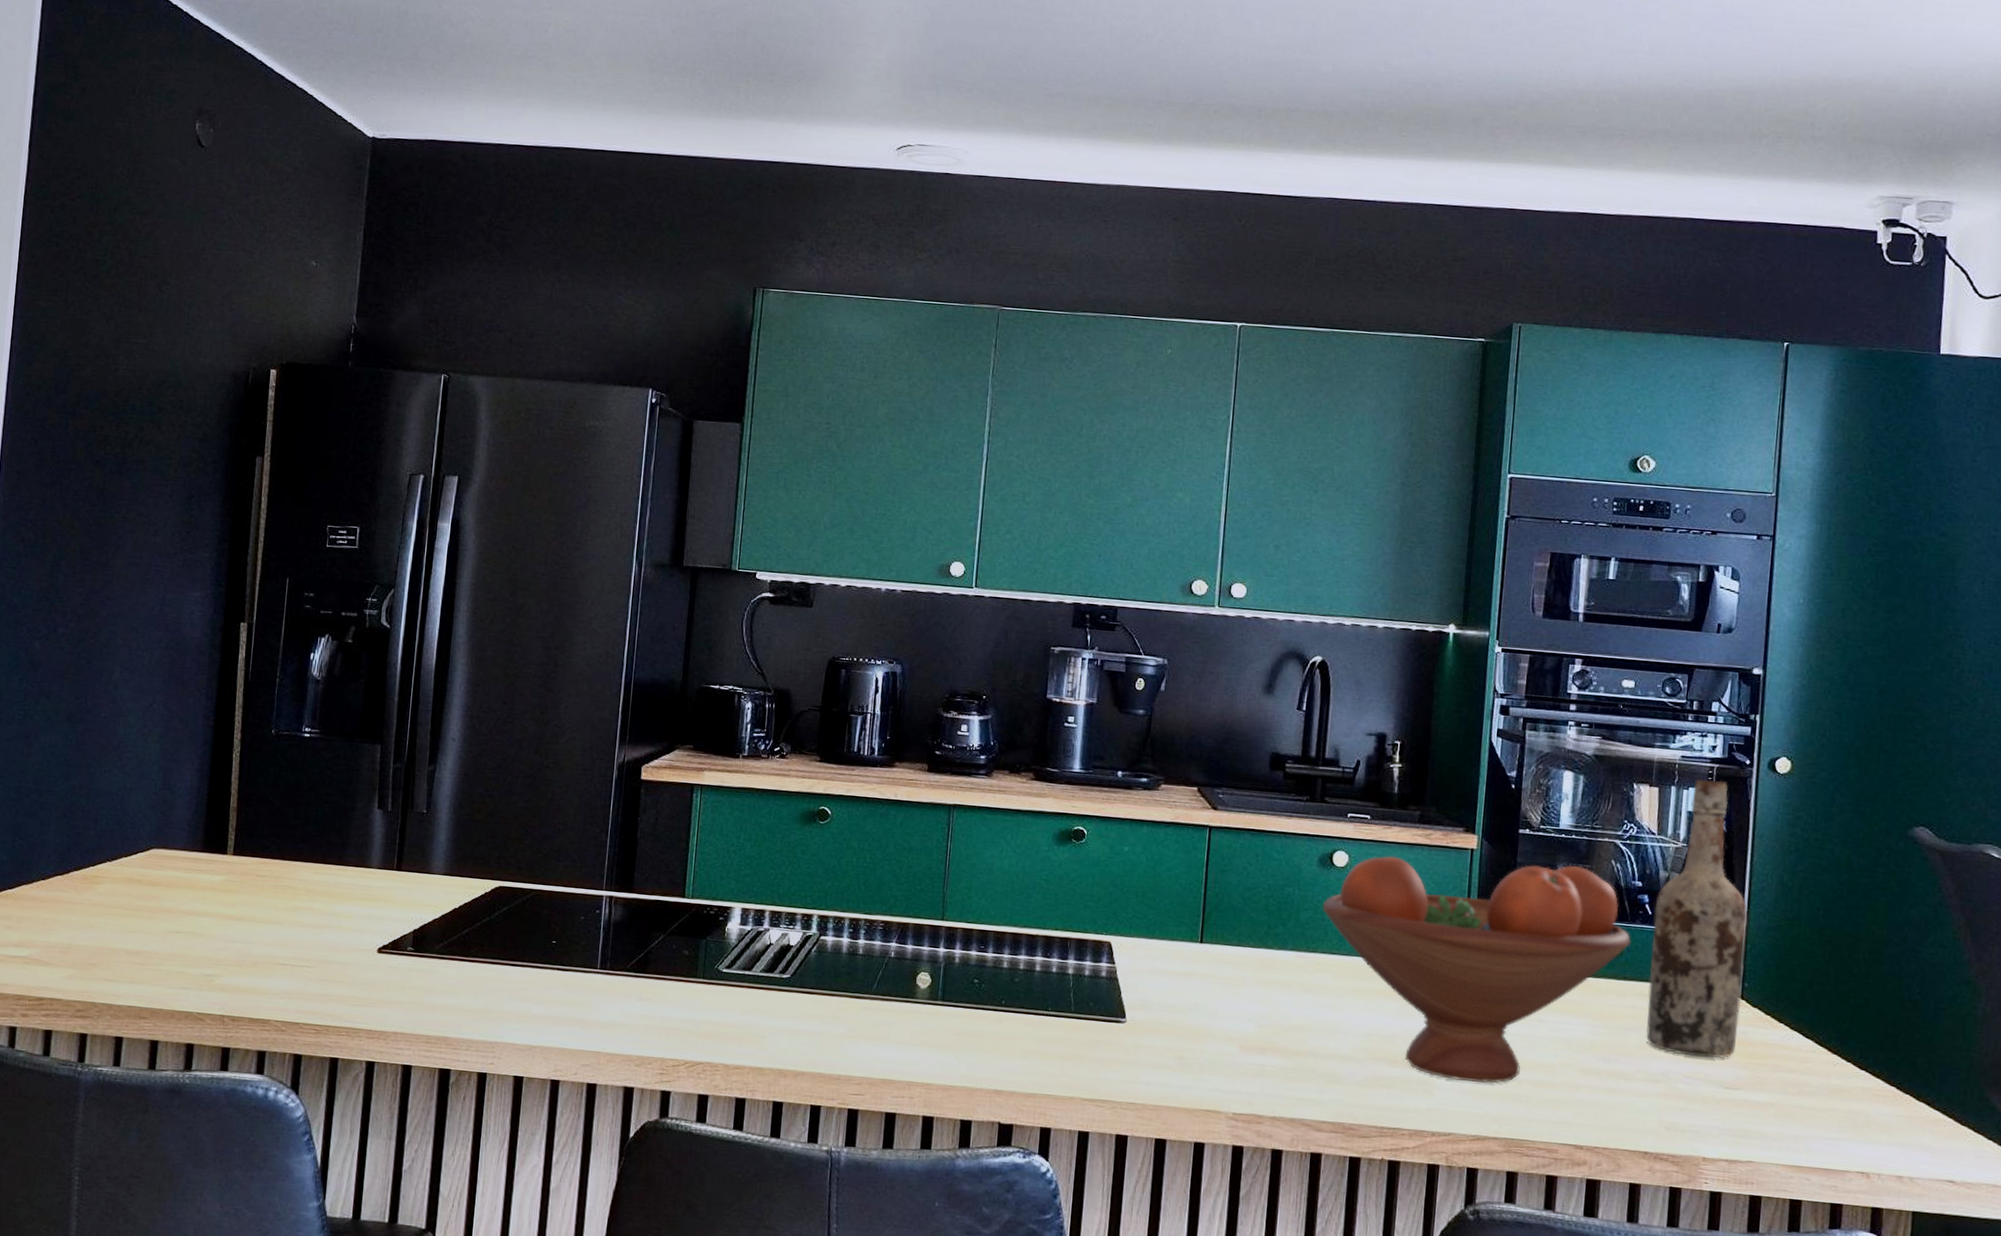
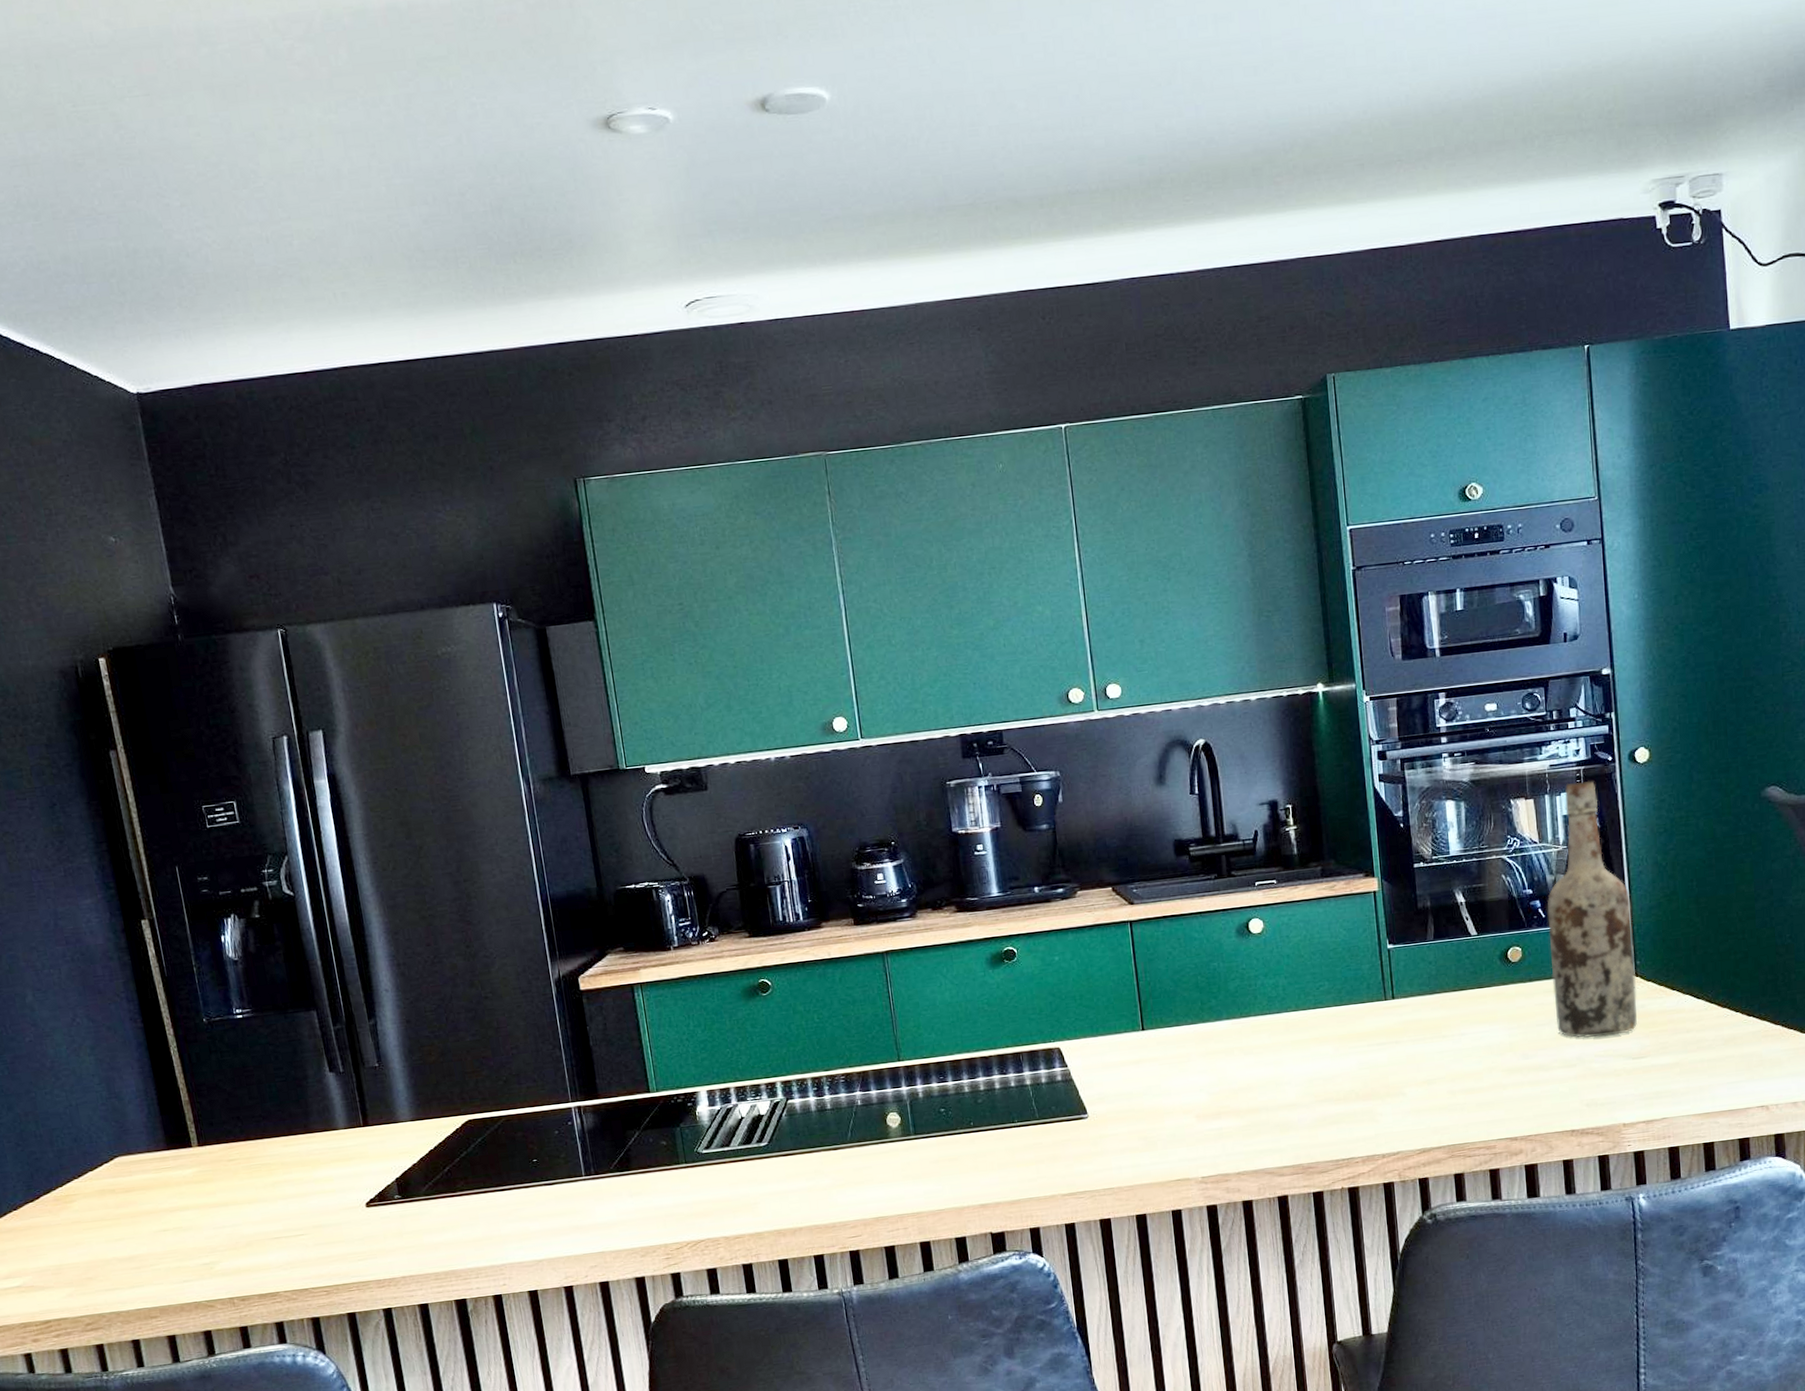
fruit bowl: present [1323,856,1631,1084] -> none [1248,886,1531,1105]

